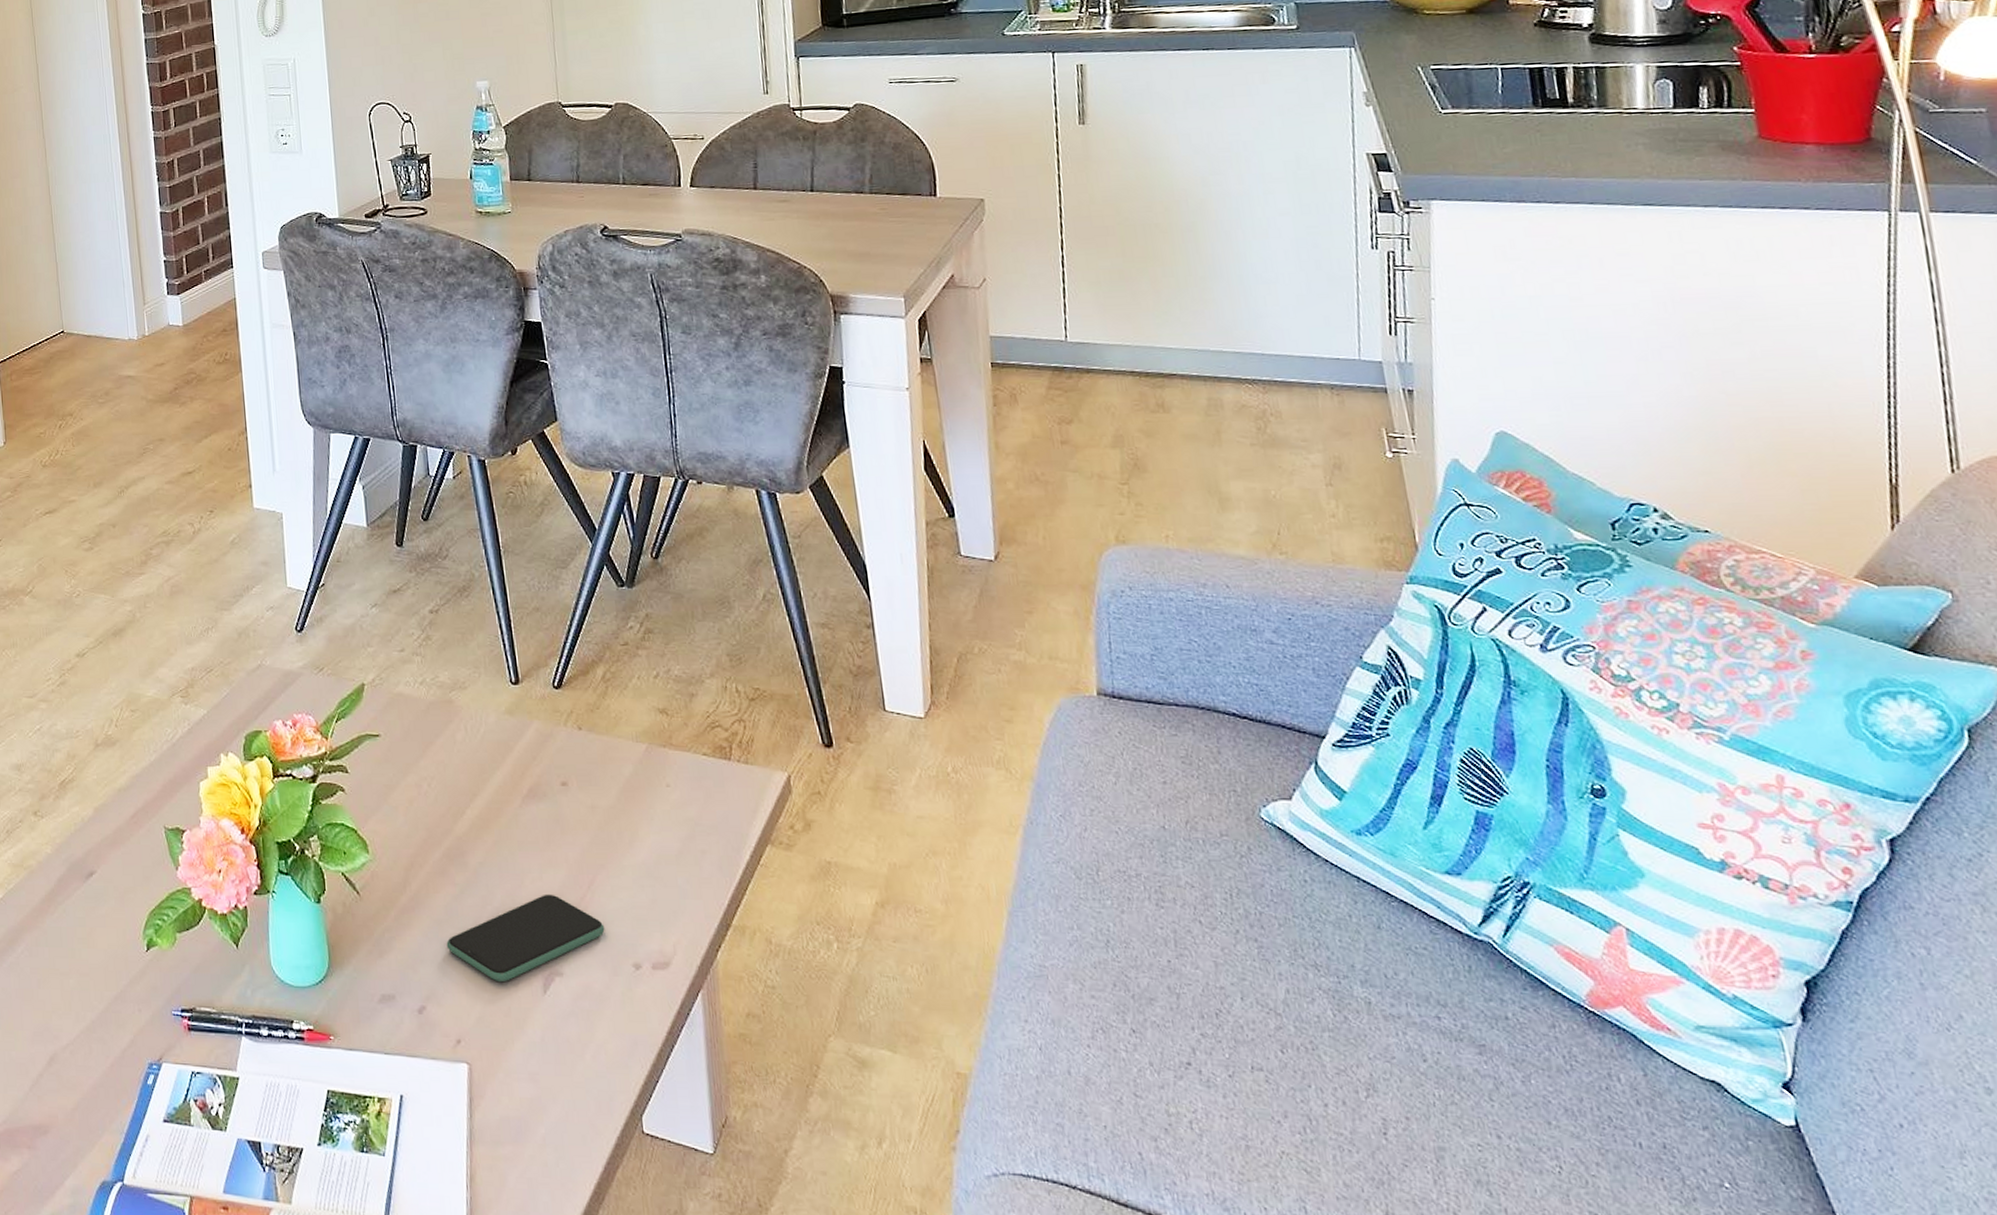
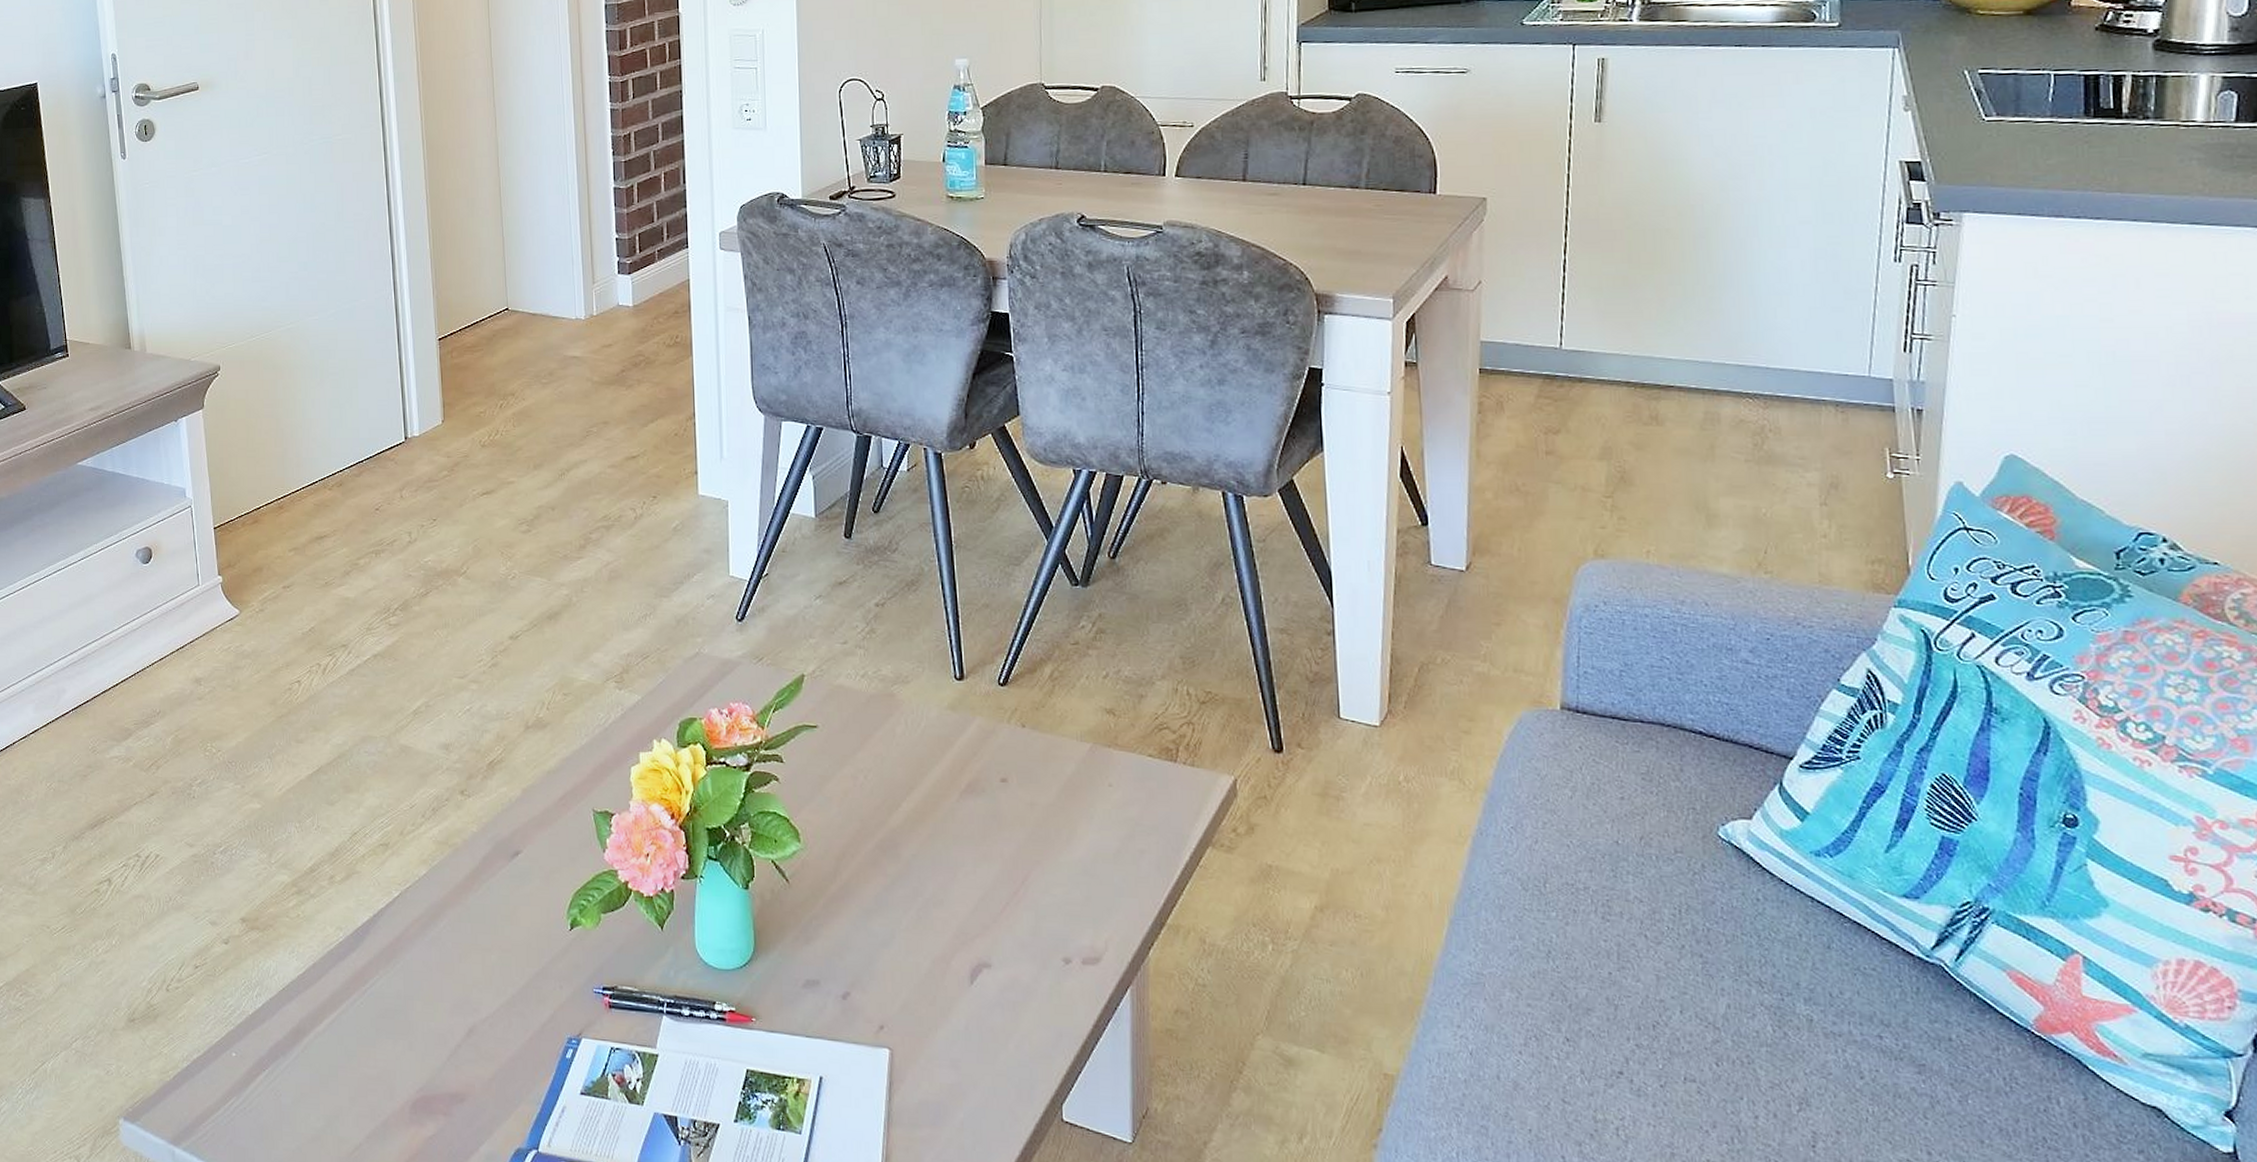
smartphone: present [446,893,605,983] -> none [874,887,1037,972]

